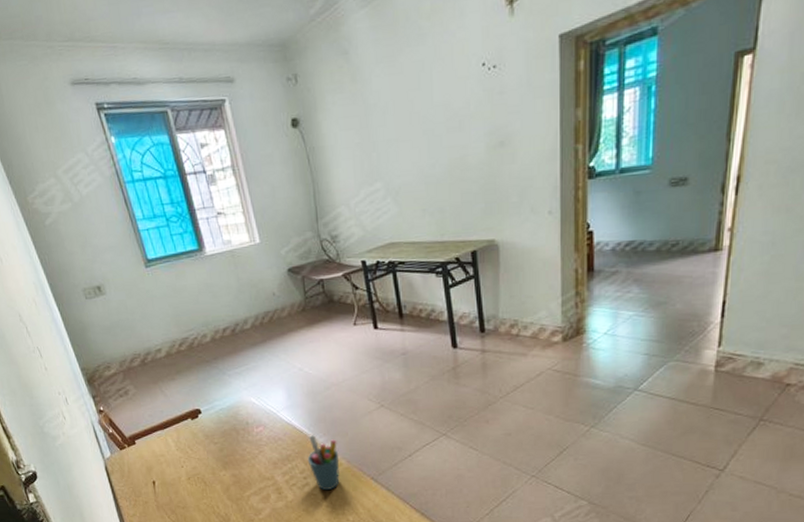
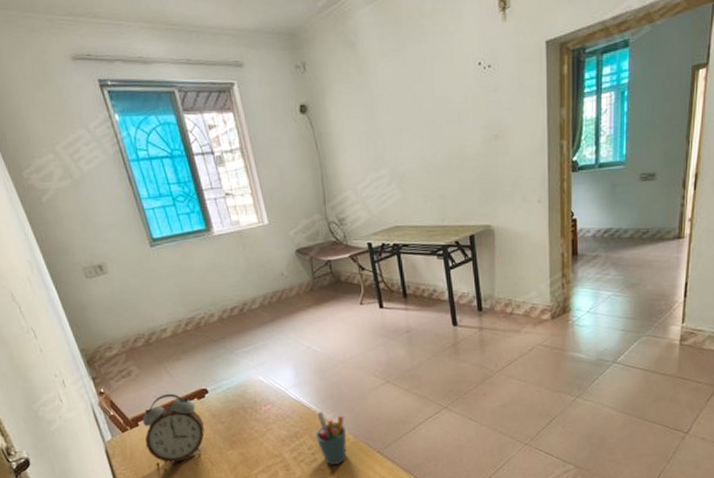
alarm clock: none [139,413,198,483] -> present [143,393,204,464]

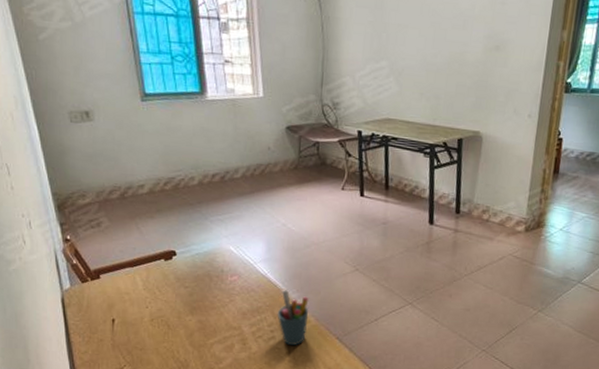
alarm clock: present [143,393,204,464] -> none [105,250,166,321]

